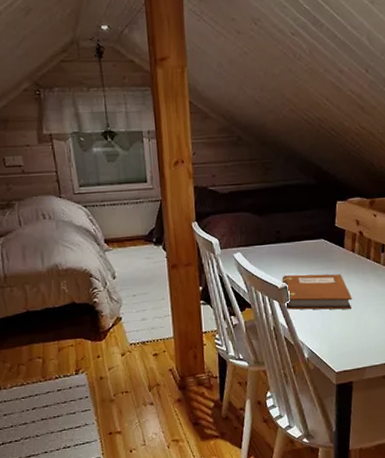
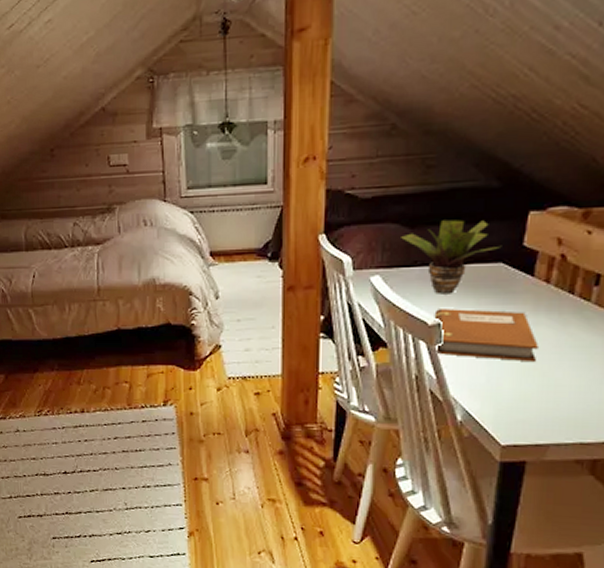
potted plant: none [253,208,321,265] -> present [401,220,500,294]

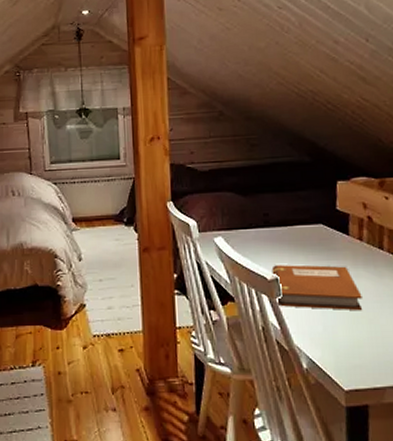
potted plant: present [401,220,500,294] -> none [236,188,318,252]

